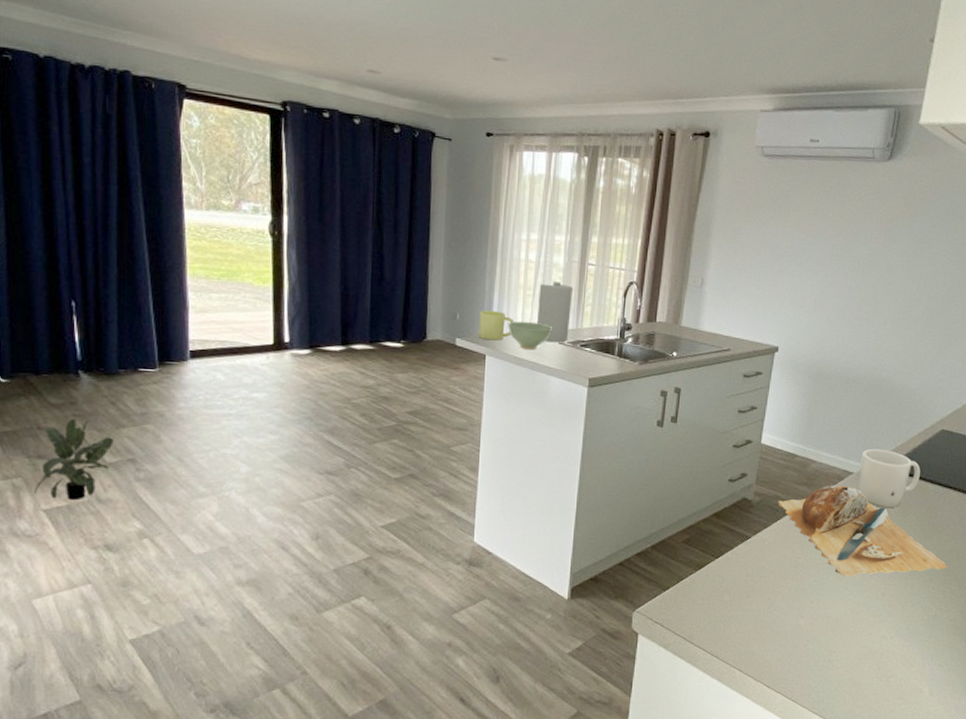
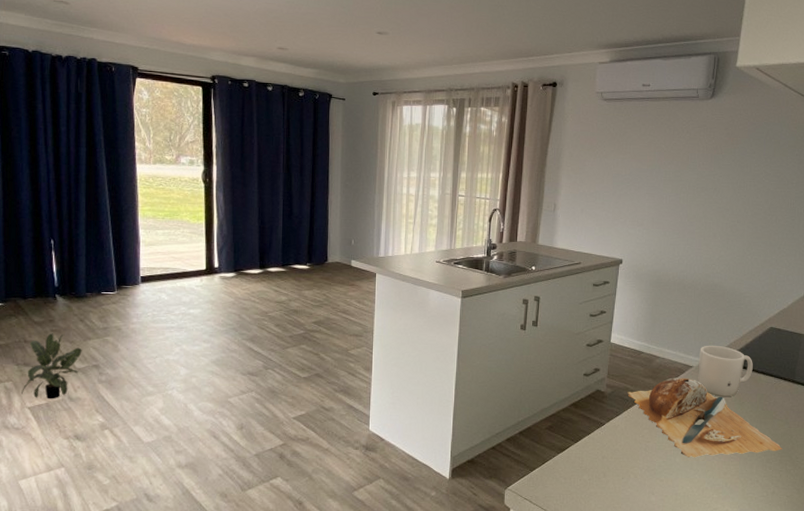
mug: present [477,310,515,341] -> none [369,237,399,261]
bowl: present [507,321,553,350] -> none [393,244,431,268]
paper towel holder: present [536,281,572,343] -> none [417,211,446,262]

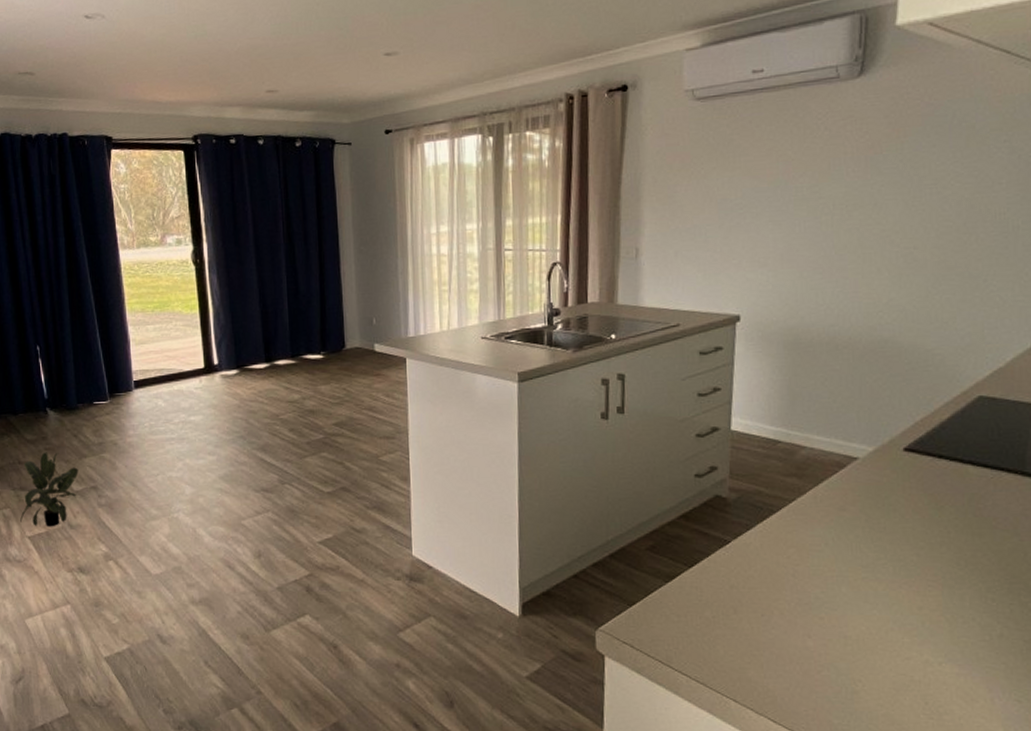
chopping board: present [627,377,783,458] -> none [761,474,1012,587]
mug: present [697,345,753,396] -> none [865,426,955,499]

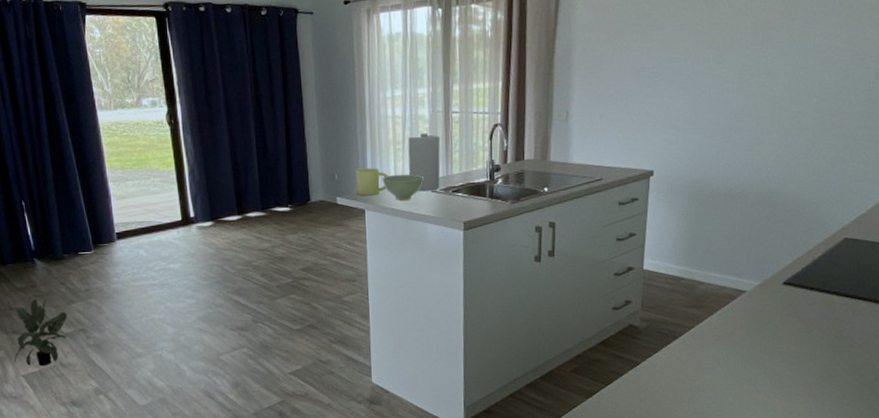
mug: none [395,311,432,343] -> present [355,168,388,196]
bowl: none [425,318,474,348] -> present [382,174,425,201]
paper towel holder: none [454,273,491,338] -> present [408,133,440,192]

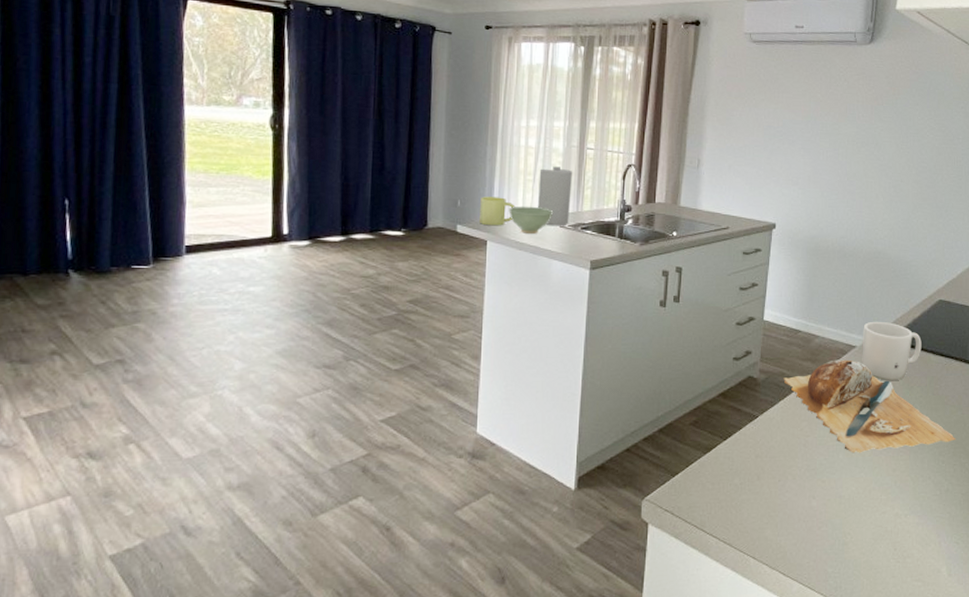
potted plant: present [14,299,67,366] -> none [15,320,102,406]
chopping board: none [666,305,863,397] -> present [783,359,956,453]
mug: none [752,264,823,324] -> present [861,321,922,380]

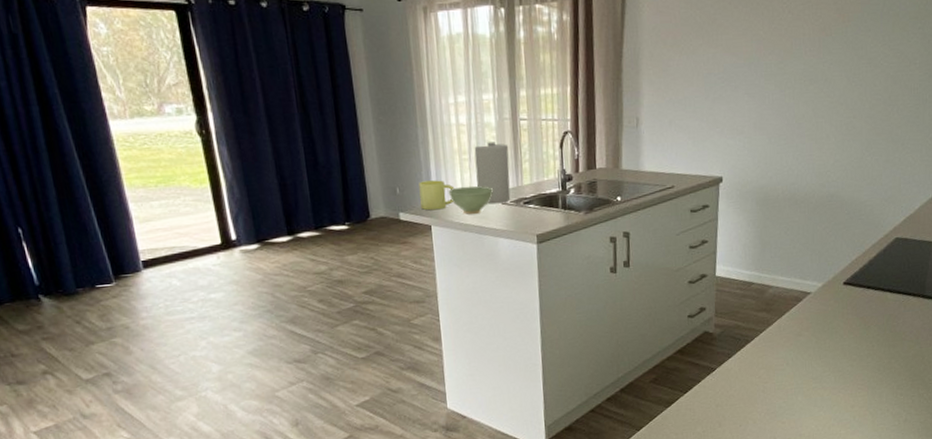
chopping board: present [783,359,956,453] -> none [739,306,914,395]
mug: present [861,321,922,380] -> none [816,265,878,323]

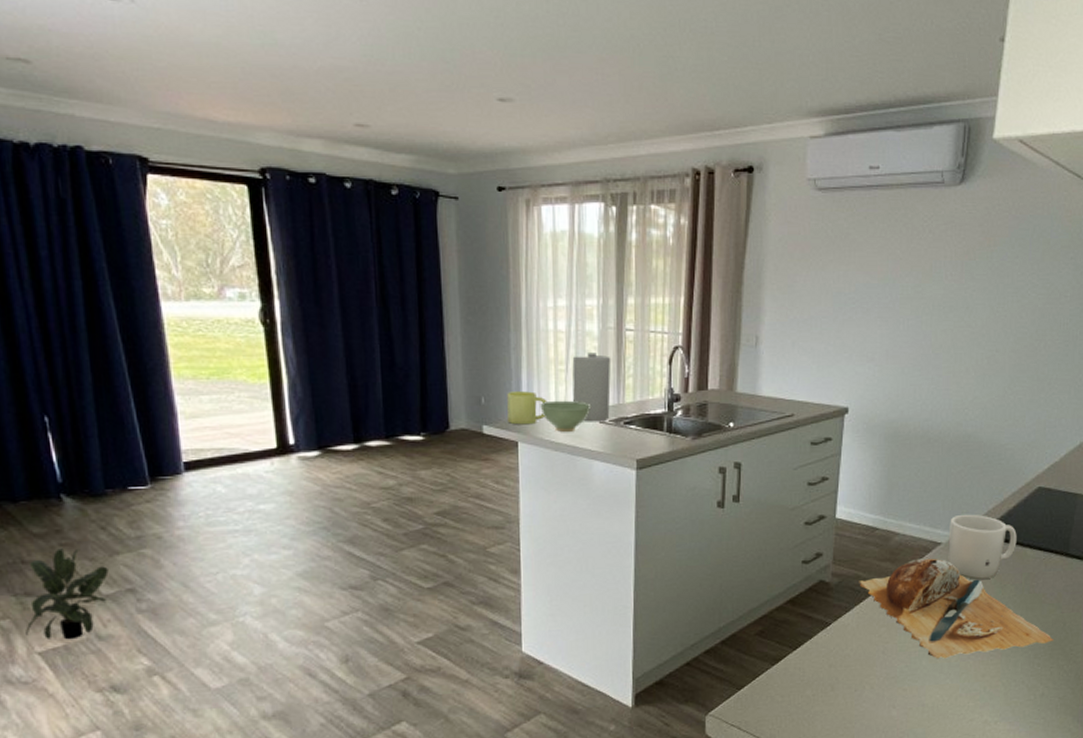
potted plant: none [17,342,87,420] -> present [26,548,109,640]
chopping board: none [739,306,914,395] -> present [859,558,1054,659]
mug: none [816,265,878,323] -> present [947,514,1017,579]

